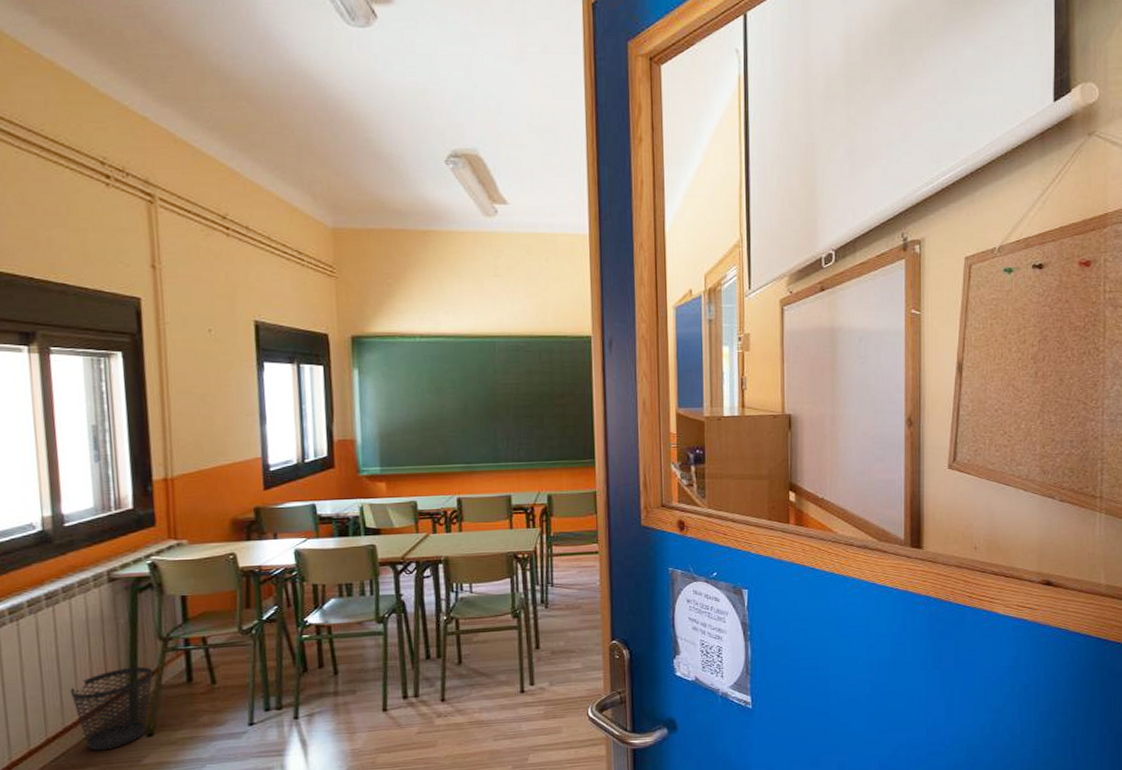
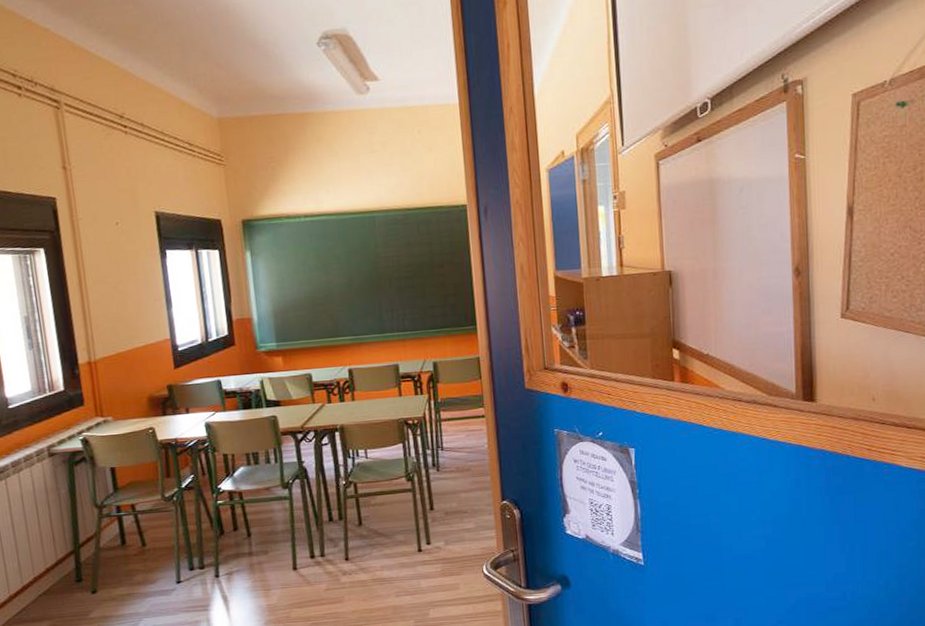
wastebasket: present [70,666,153,751] -> none [25,531,92,606]

